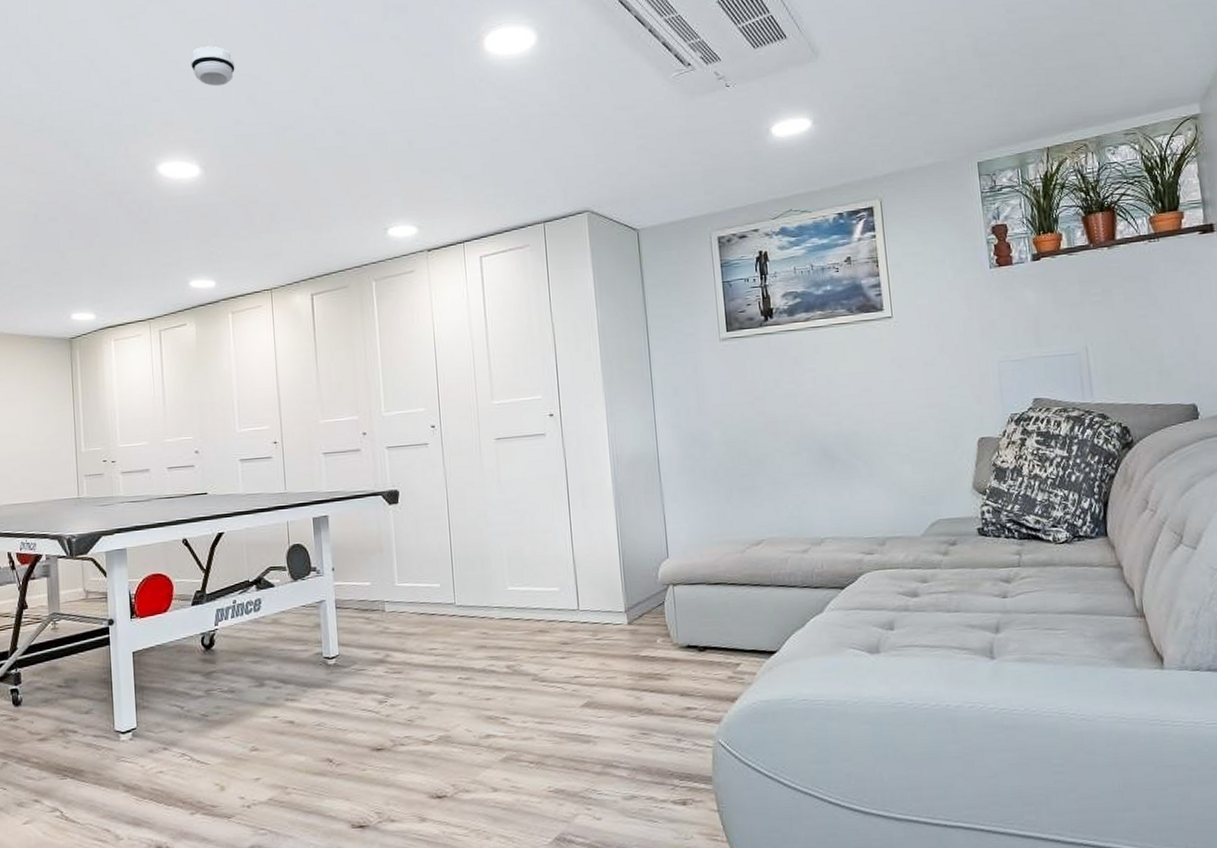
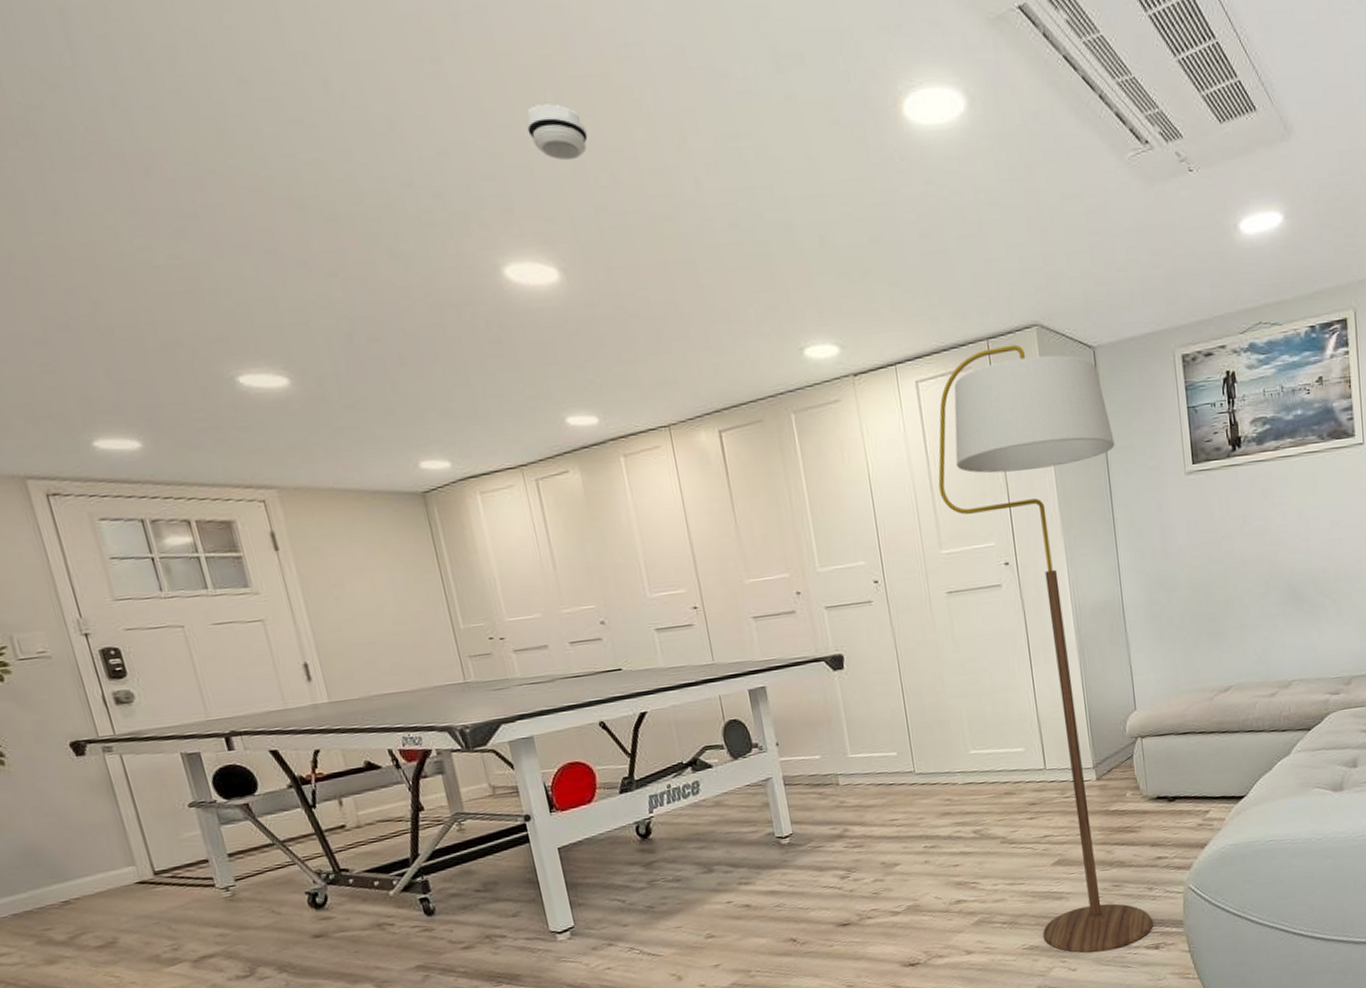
floor lamp: none [494,227,681,802] -> present [938,344,1153,953]

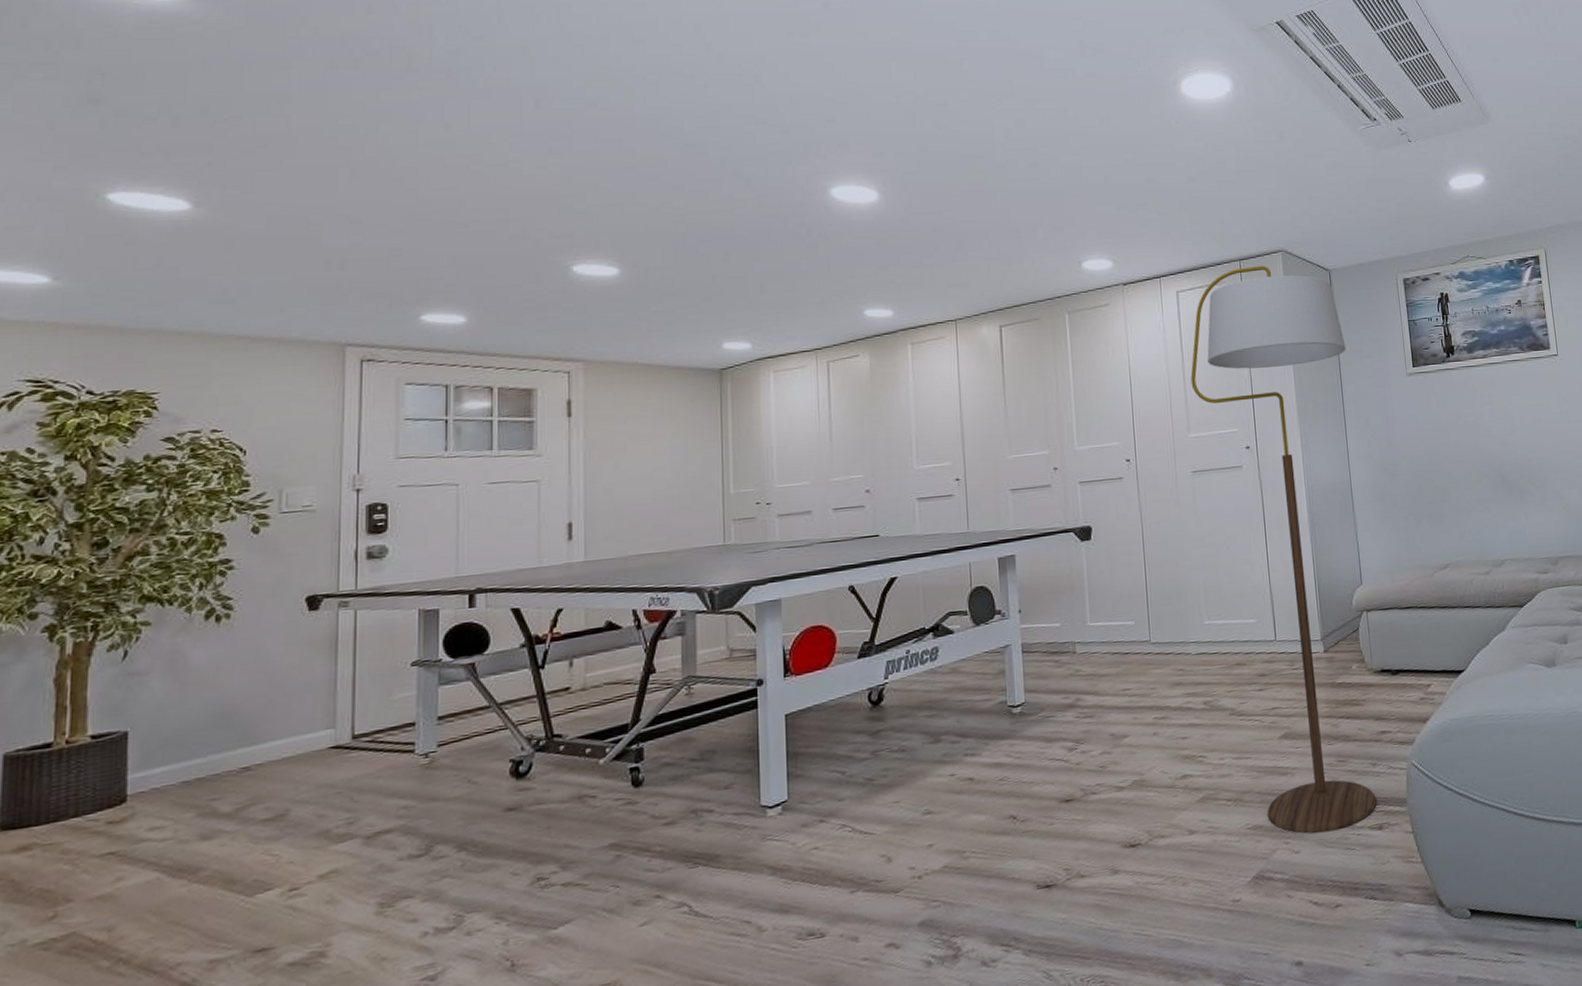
smoke detector: present [526,104,588,161] -> none [871,70,920,111]

